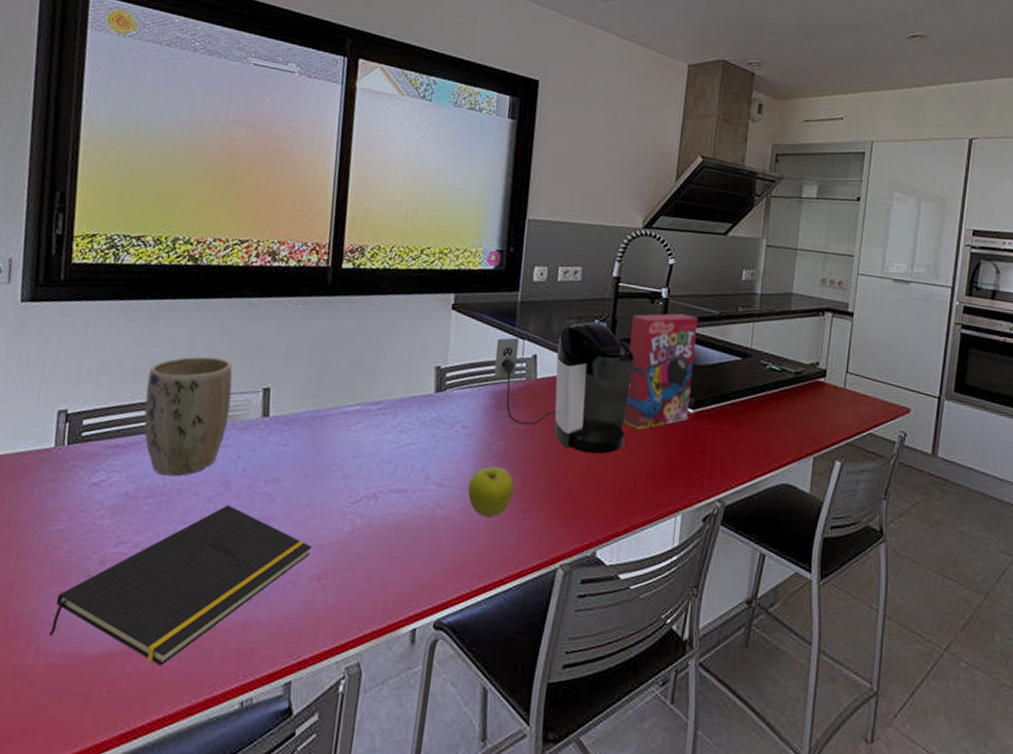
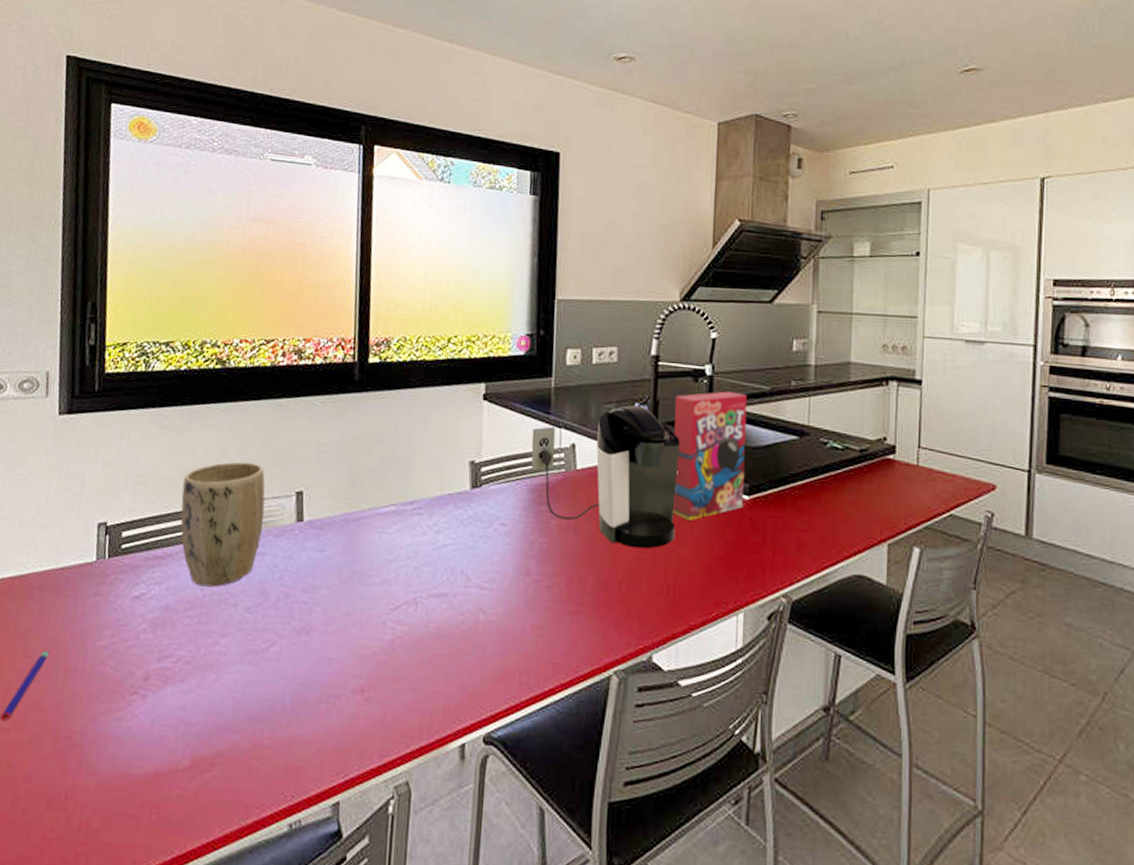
notepad: present [48,505,312,666] -> none [98,615,354,786]
fruit: present [467,466,514,517] -> none [510,565,559,621]

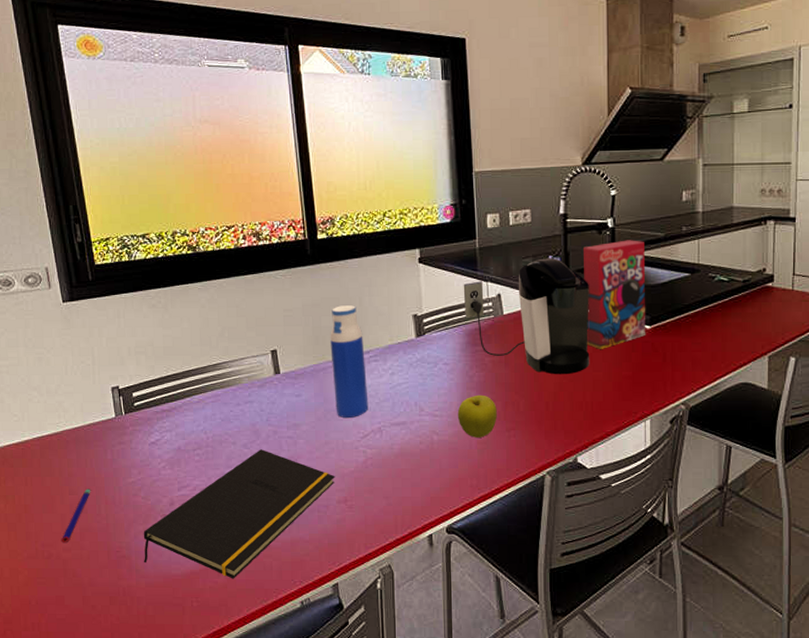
notepad: none [98,615,354,786] -> present [143,449,335,579]
plant pot: present [180,461,265,587] -> none [176,329,248,431]
water bottle: none [364,443,408,583] -> present [330,305,369,418]
fruit: none [510,565,559,621] -> present [457,394,497,437]

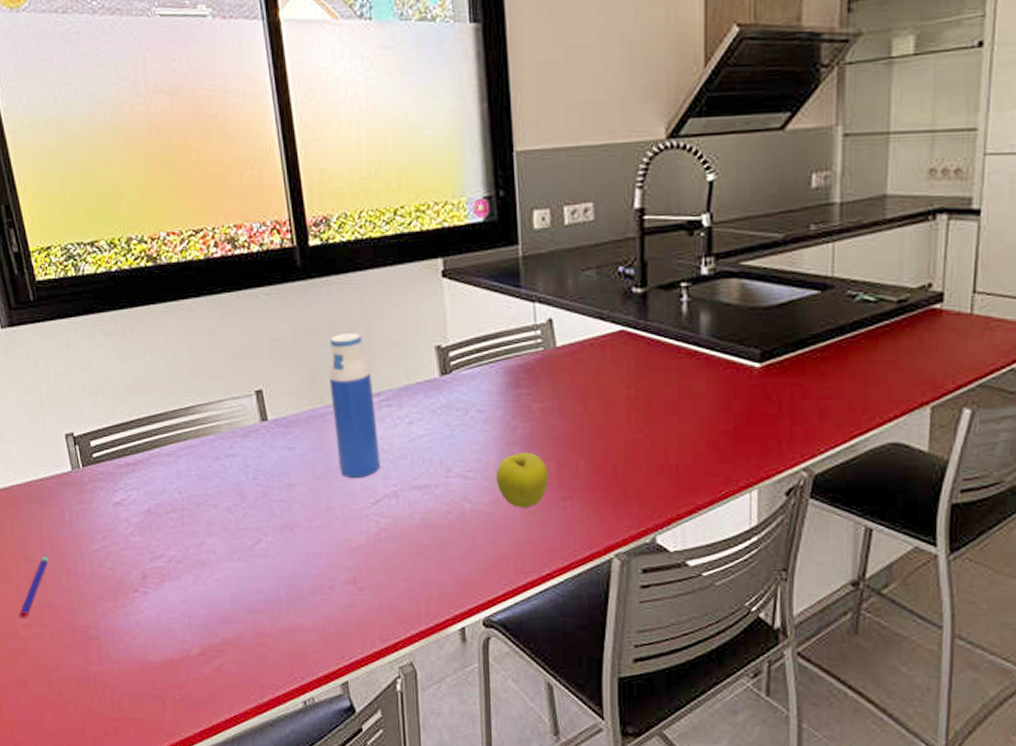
notepad: present [143,449,335,579] -> none [112,515,341,670]
coffee maker: present [463,258,590,375] -> none [501,270,676,428]
cereal box: present [584,240,645,349] -> none [667,243,754,394]

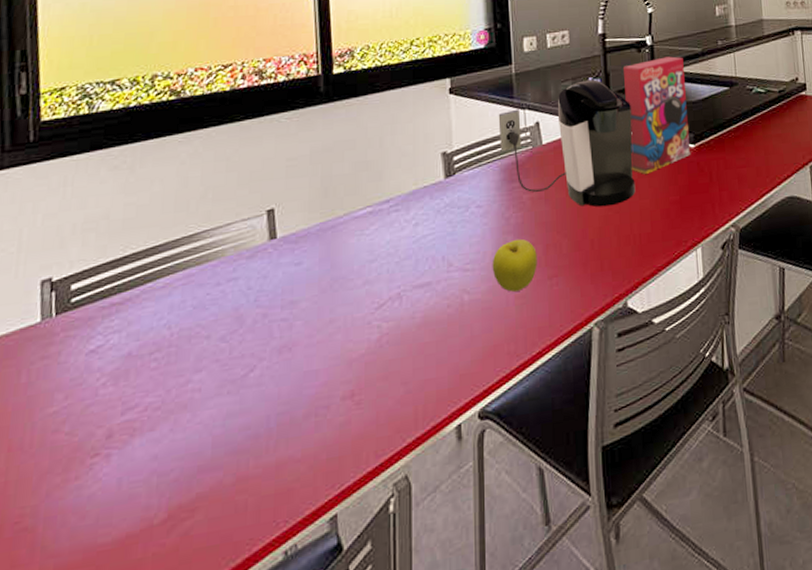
water bottle: present [329,333,381,478] -> none [342,147,386,286]
coffee maker: none [501,270,676,428] -> present [498,80,636,207]
cereal box: none [667,243,754,394] -> present [624,56,690,174]

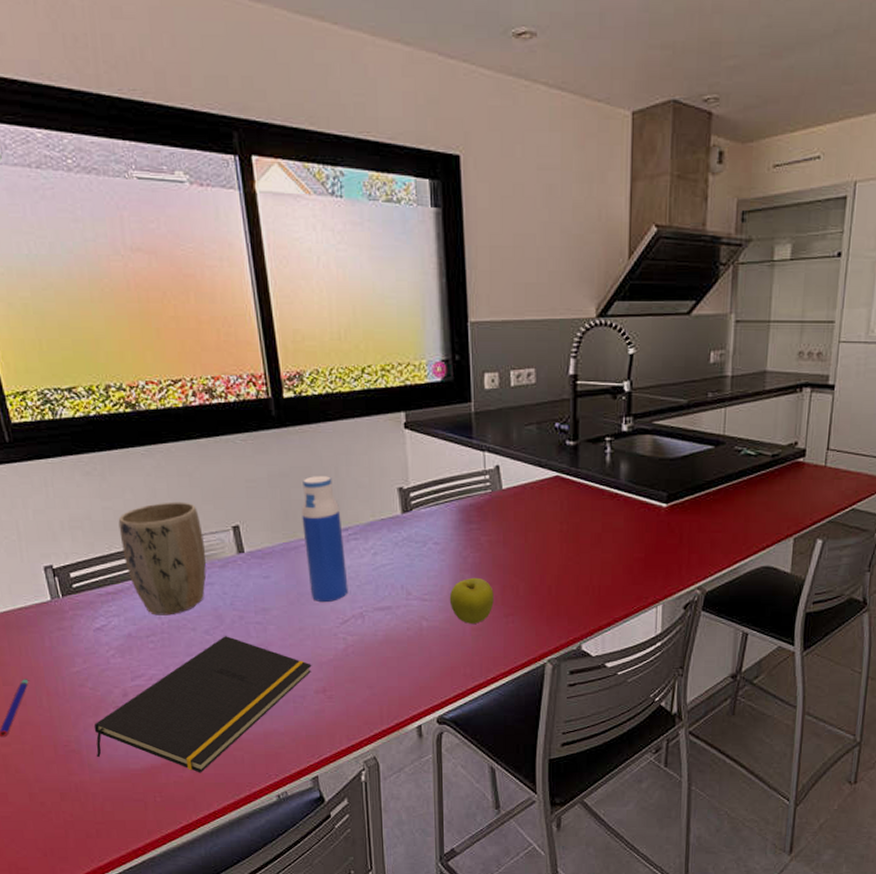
notepad: none [54,340,340,536] -> present [94,636,312,773]
plant pot: none [139,188,234,325] -> present [118,502,207,615]
water bottle: none [342,147,386,286] -> present [301,476,349,602]
coffee maker: present [498,80,636,207] -> none [456,426,602,556]
cereal box: present [624,56,690,174] -> none [595,406,665,529]

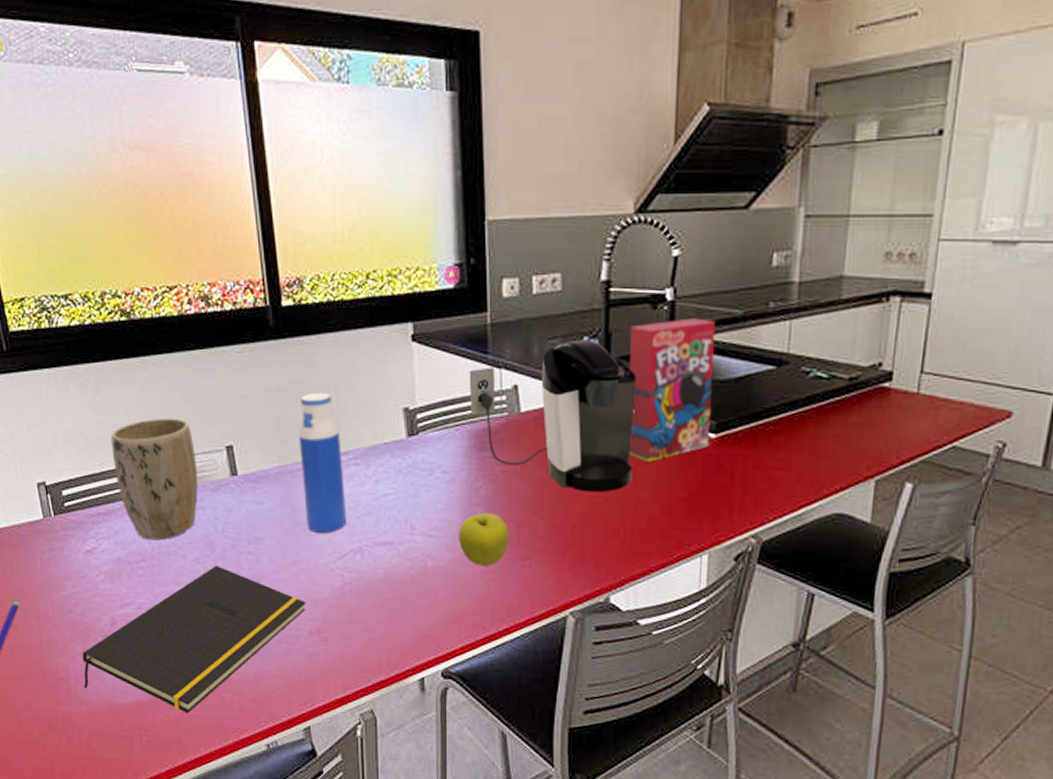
coffee maker: none [456,426,602,556] -> present [469,340,638,493]
cereal box: none [595,406,665,529] -> present [628,318,715,462]

